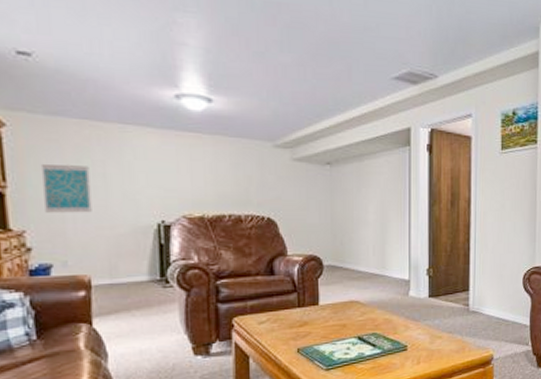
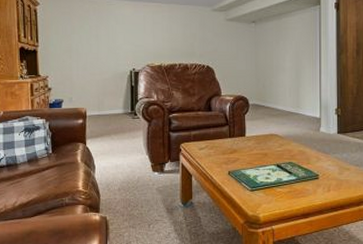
wall art: present [40,165,92,213] -> none [58,30,89,63]

